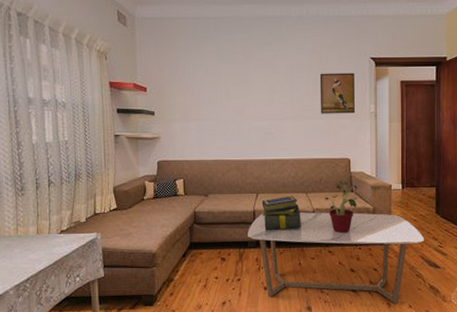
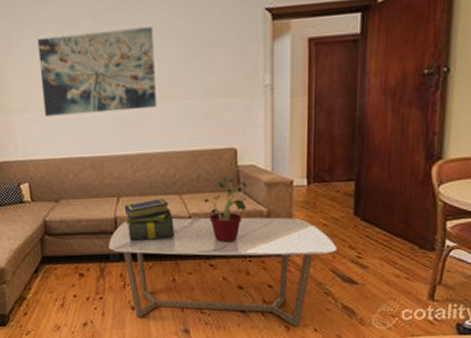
wall art: none [199,64,290,126] -> present [37,27,156,117]
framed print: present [319,72,355,114] -> none [194,31,243,92]

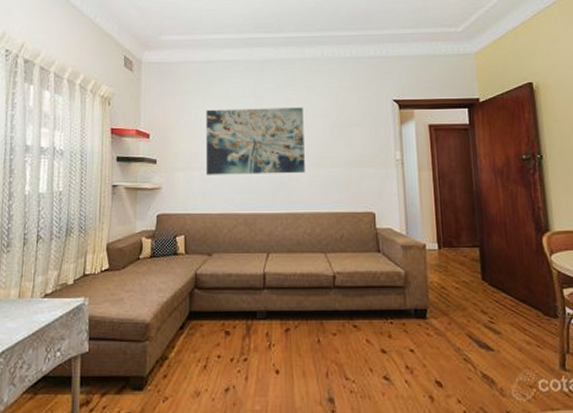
coffee table: present [109,217,338,328] -> none [257,276,471,398]
stack of books: present [124,198,175,241] -> none [273,255,320,298]
potted plant: present [202,176,252,243] -> none [345,238,390,303]

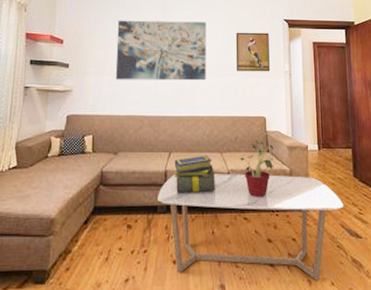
coffee table: none [257,276,471,398] -> present [158,174,344,281]
stack of books: none [273,255,320,298] -> present [174,155,215,193]
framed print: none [337,116,378,162] -> present [235,32,270,72]
potted plant: none [345,238,390,303] -> present [239,139,277,197]

